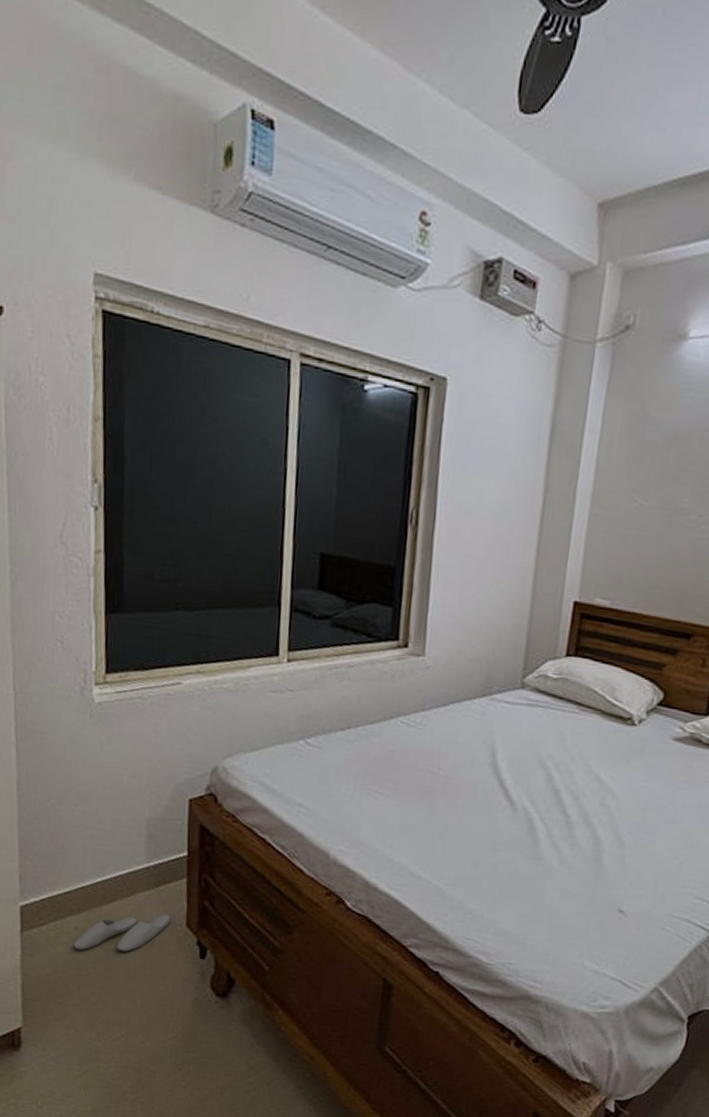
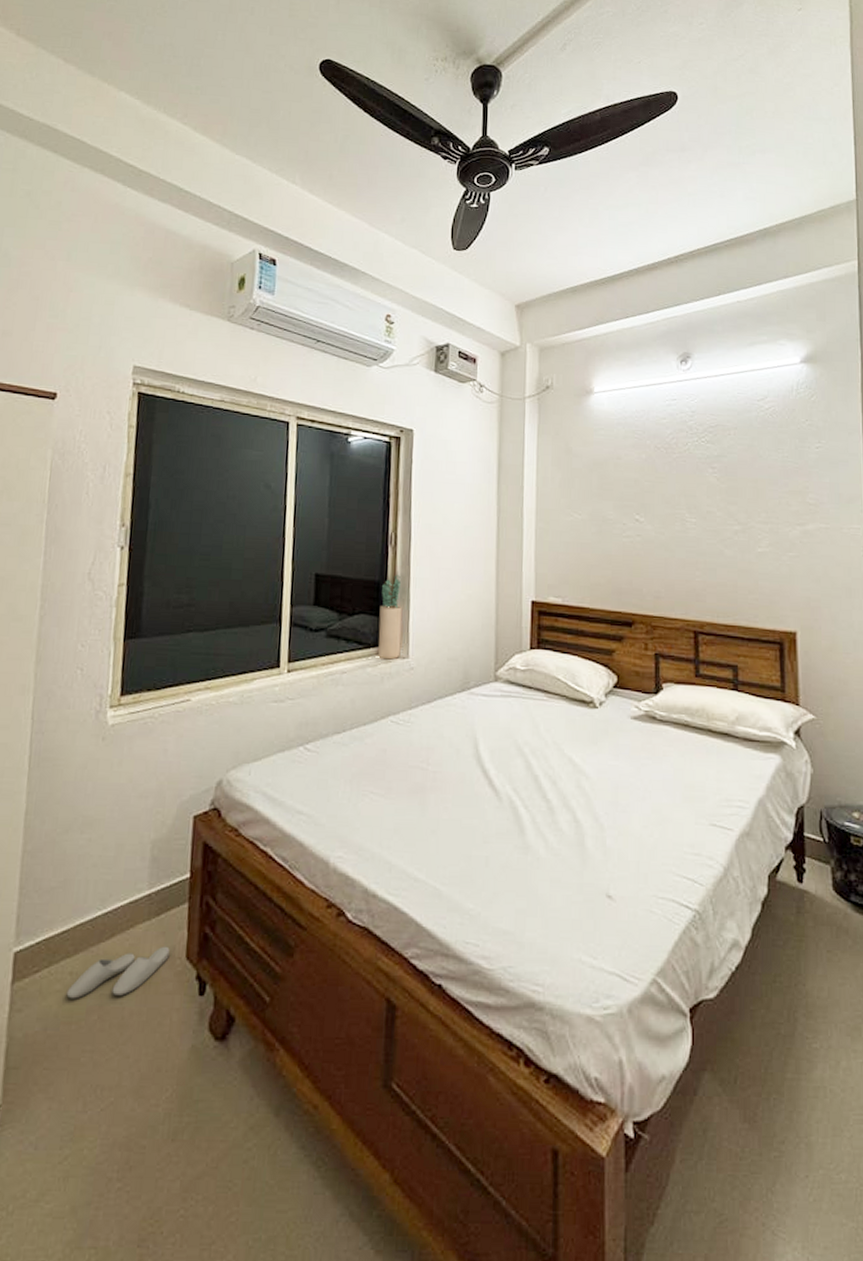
vase: none [390,556,421,657] -> present [378,571,402,660]

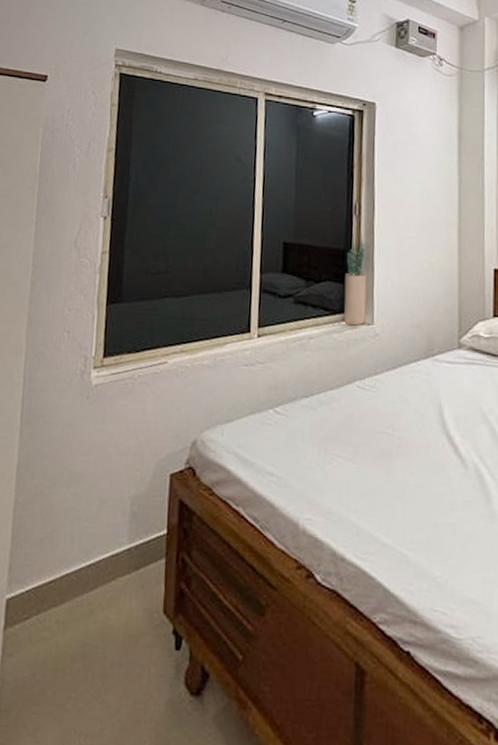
slippers: present [66,946,170,999] -> none [53,599,148,647]

